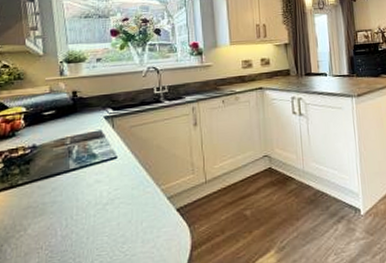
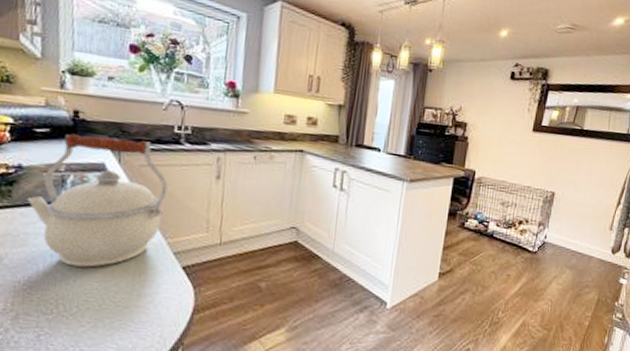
kettle: none [42,105,155,226] -> present [27,133,168,268]

